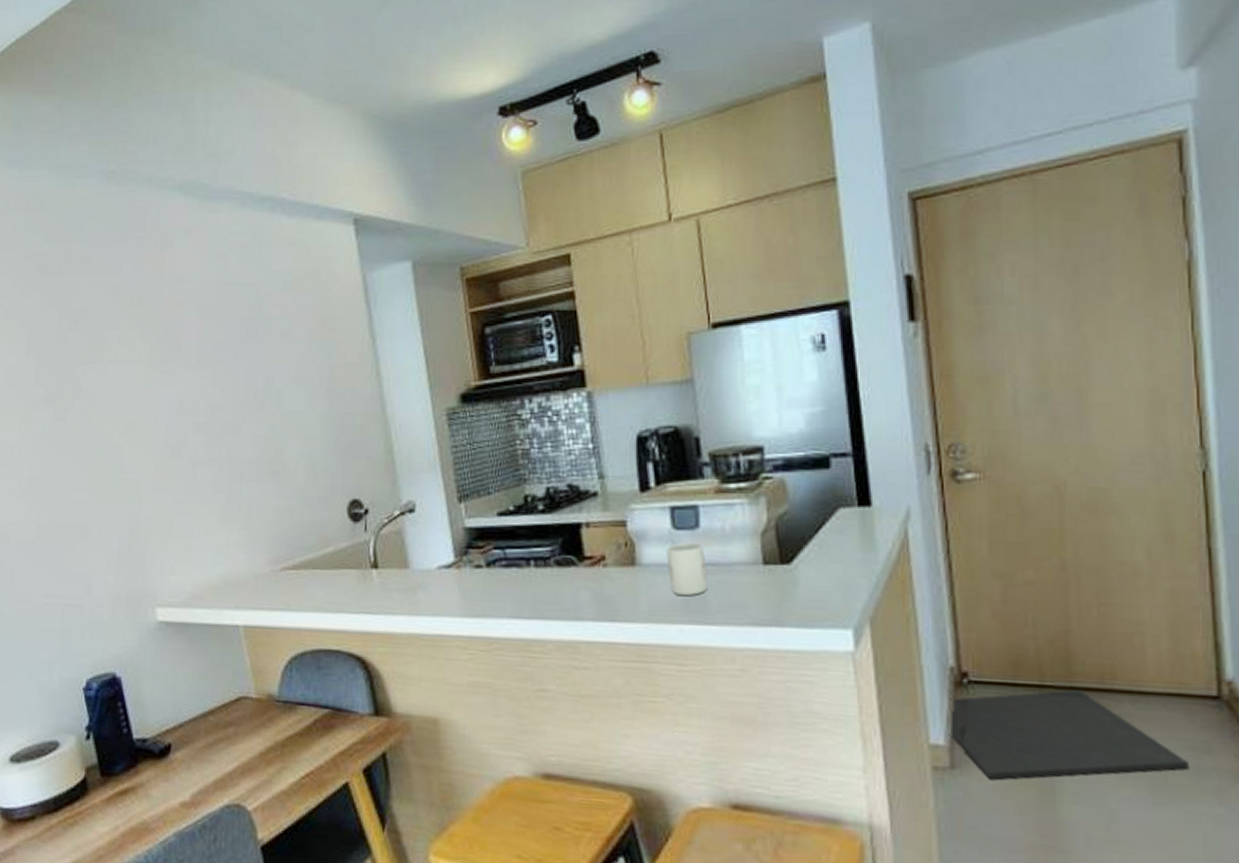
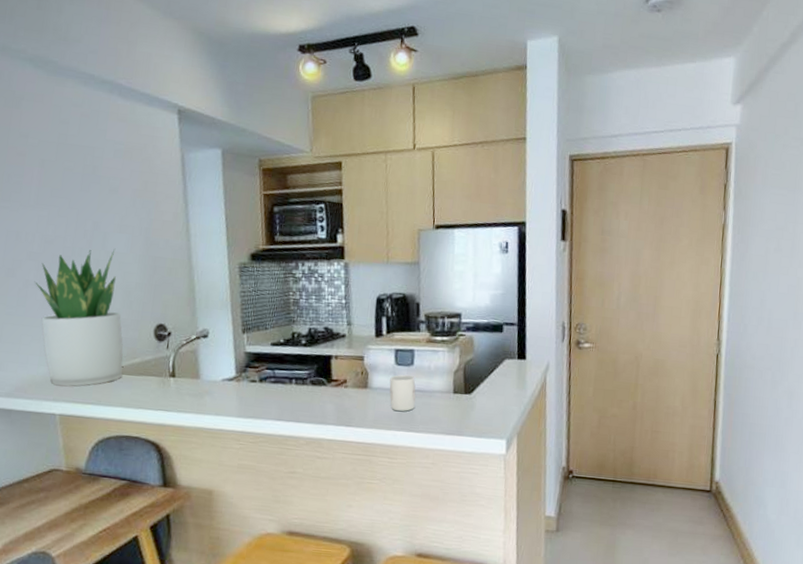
planter: none [204,408,314,591] -> present [35,249,123,387]
doormat: present [948,690,1189,781] -> none [557,484,690,540]

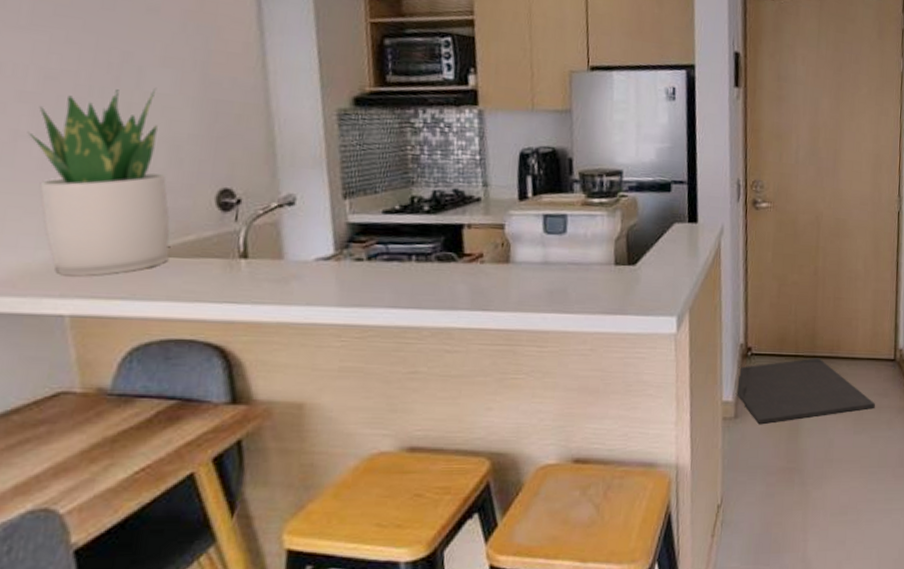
mug: present [389,374,416,412] -> none [537,244,570,290]
doormat: none [557,484,690,540] -> present [735,358,875,425]

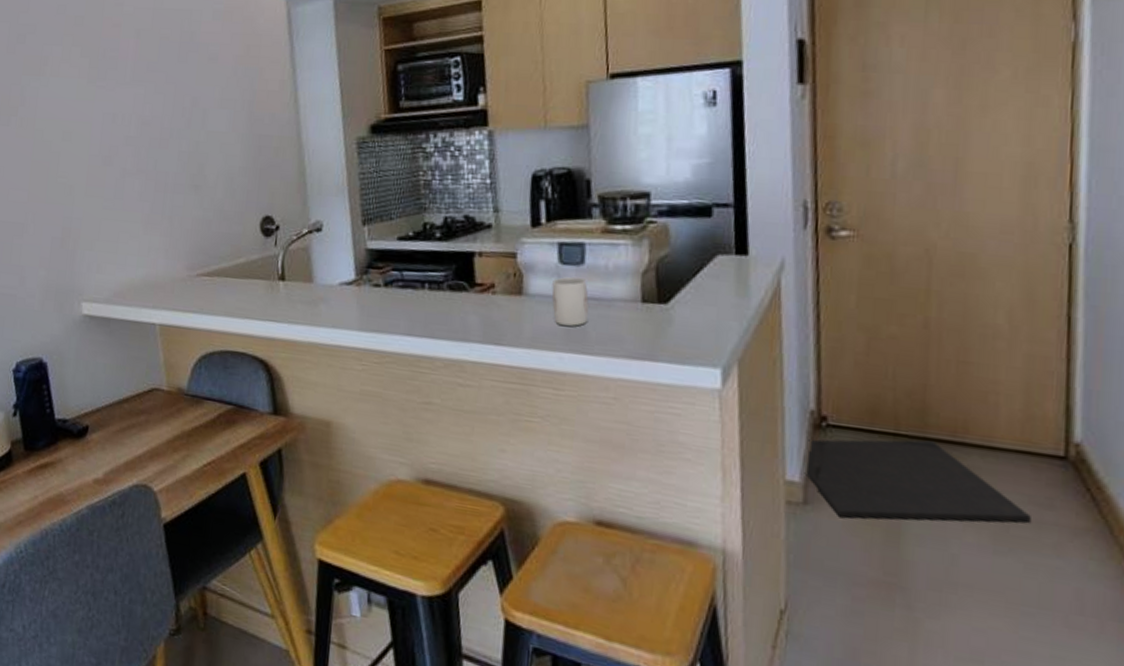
planter: present [29,89,170,278] -> none [132,128,227,293]
mug: none [537,244,570,290] -> present [551,276,589,327]

